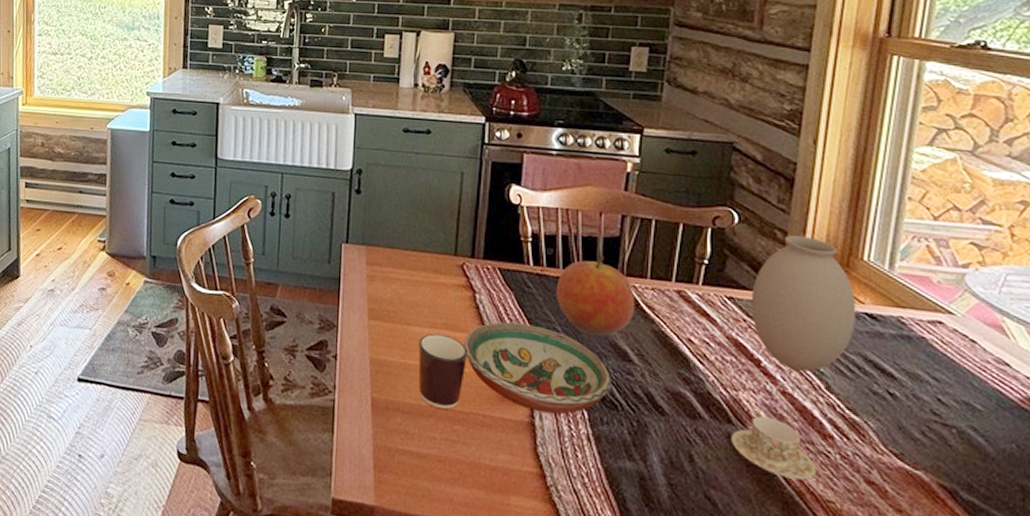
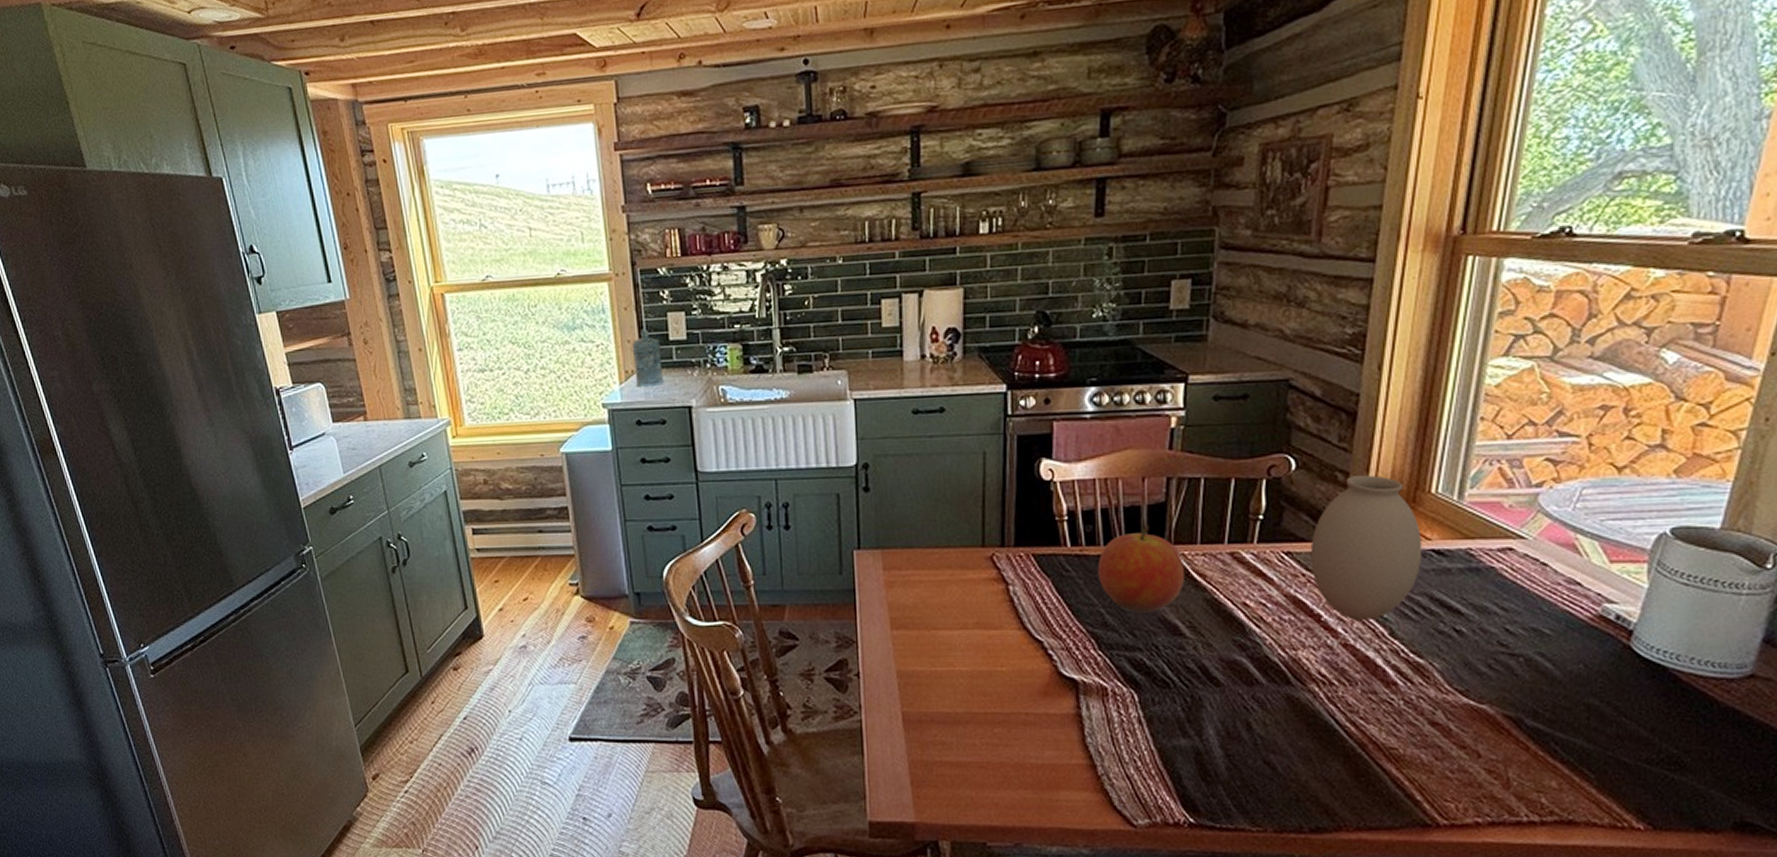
canister: none [176,35,201,84] -> present [632,328,663,388]
mug: present [418,333,467,409] -> none [949,634,1004,713]
decorative bowl: present [464,321,611,415] -> none [999,611,1162,702]
teacup: present [731,412,817,480] -> none [1290,669,1380,731]

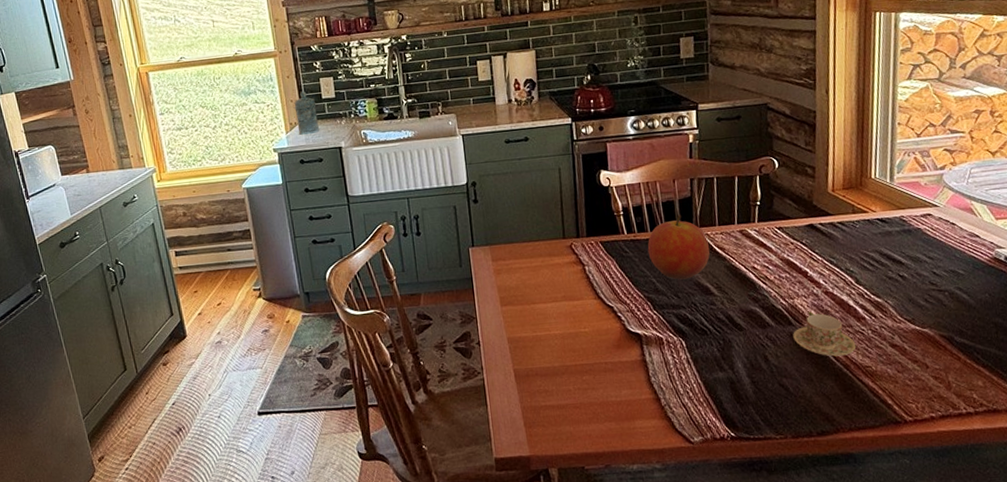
teacup: none [1290,669,1380,731] -> present [793,312,856,357]
vase: present [1310,475,1423,621] -> none [794,168,872,275]

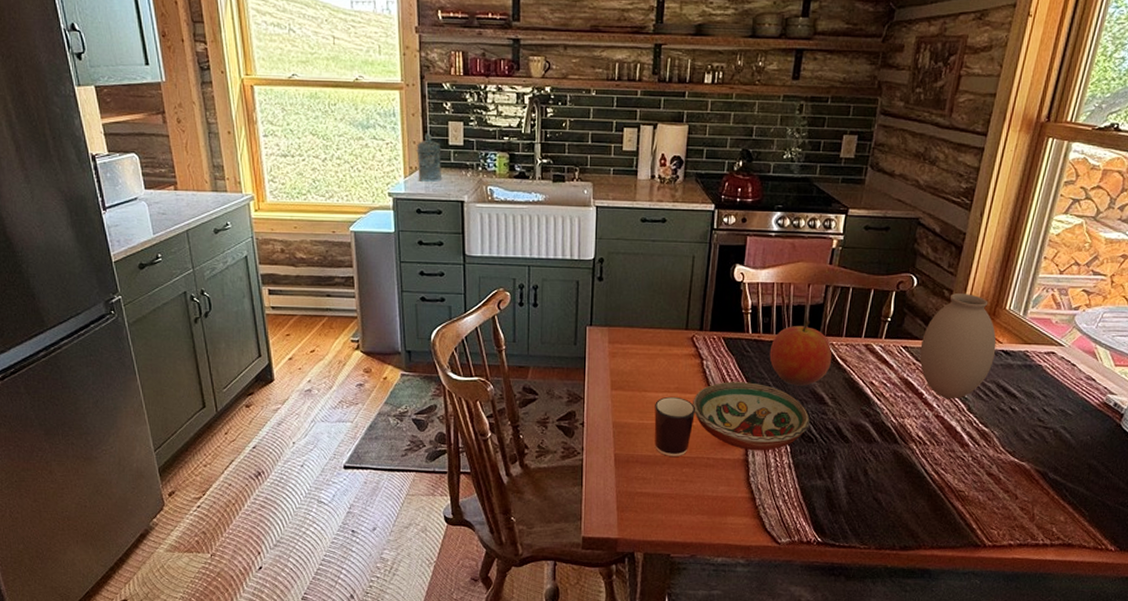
mug: none [545,305,586,366] -> present [654,396,695,456]
decorative bowl: none [581,282,700,350] -> present [692,382,810,451]
teacup: present [793,312,856,357] -> none [896,433,955,478]
vase: none [794,168,872,275] -> present [919,293,997,400]

